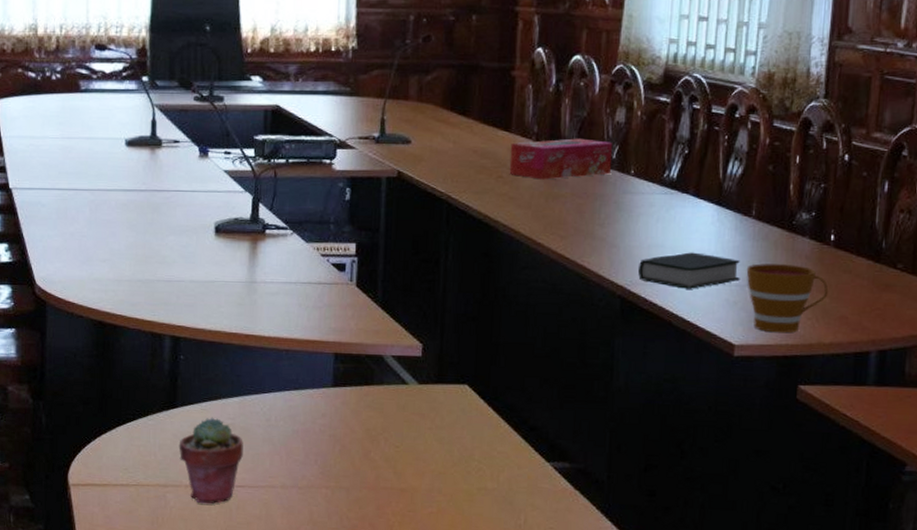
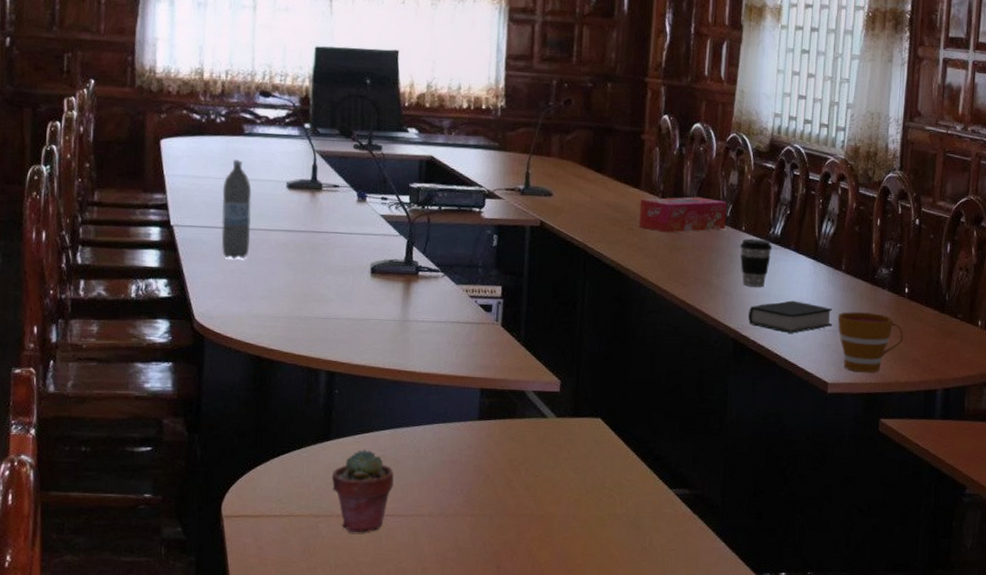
water bottle: none [60,118,90,221] -> present [221,159,252,259]
coffee cup: none [628,183,667,238] -> present [740,238,773,287]

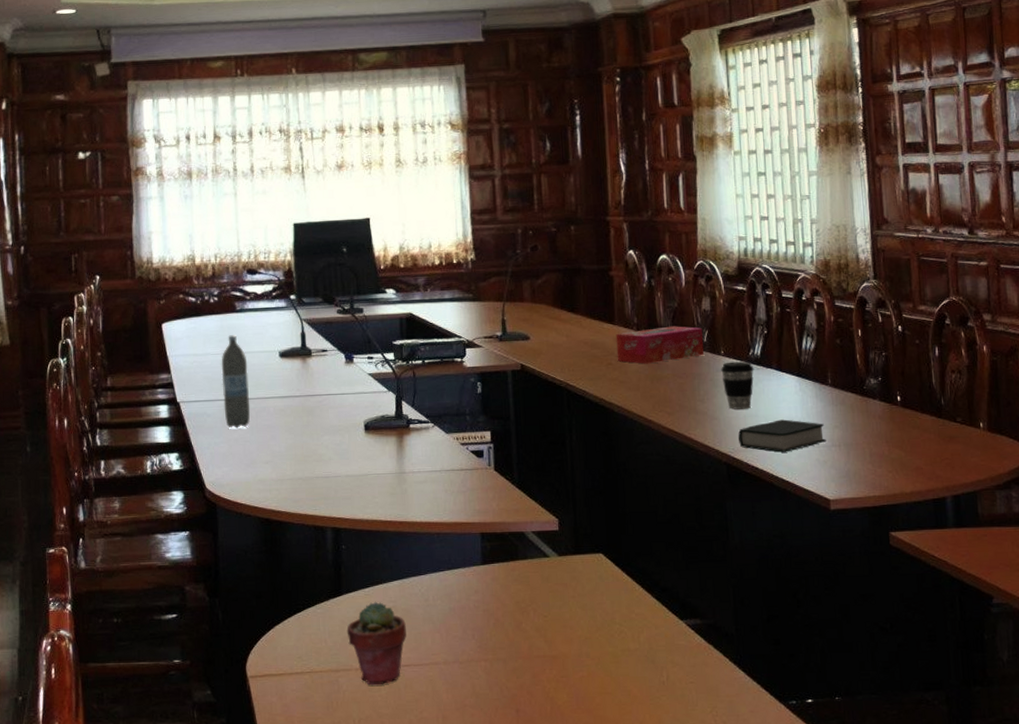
cup: present [837,312,904,373] -> none [830,424,903,486]

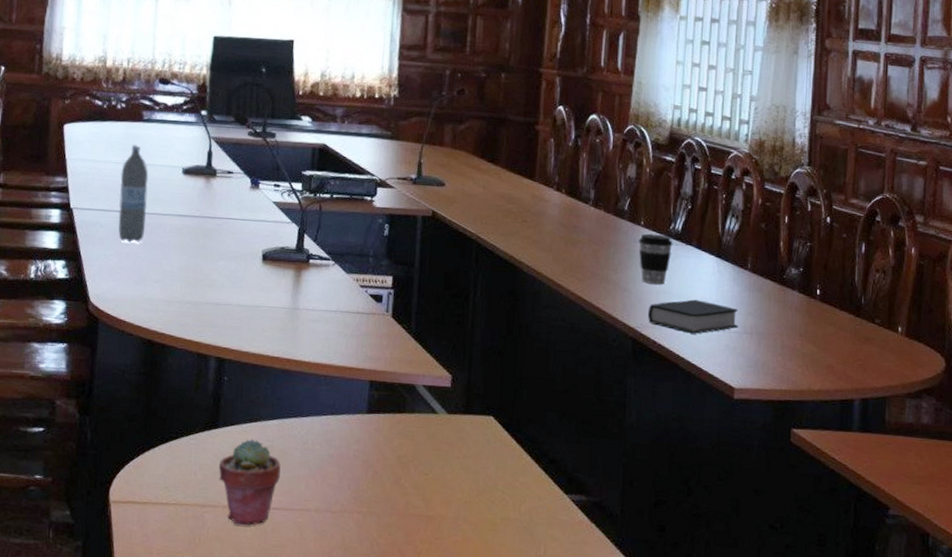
tissue box: present [616,326,705,364] -> none [533,189,625,226]

